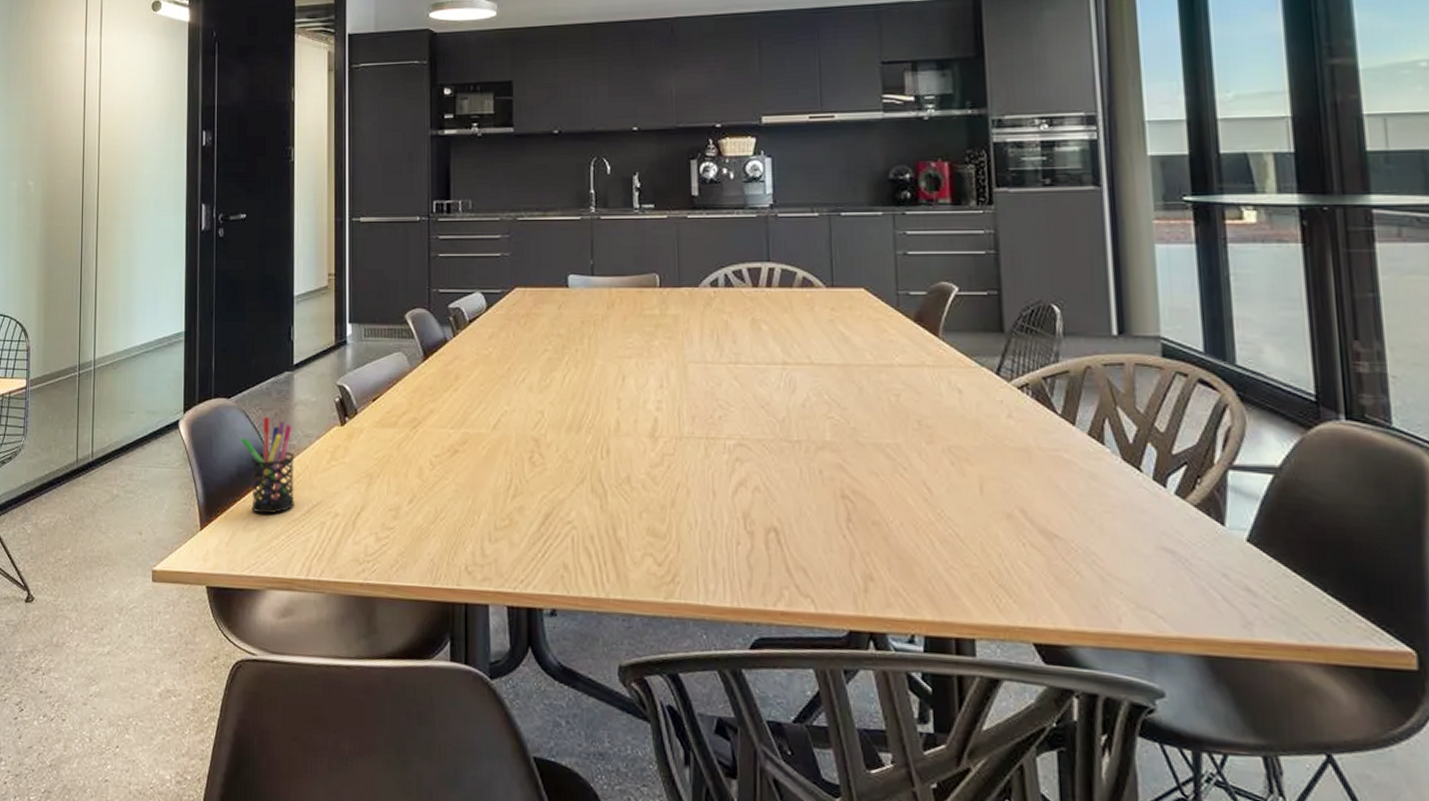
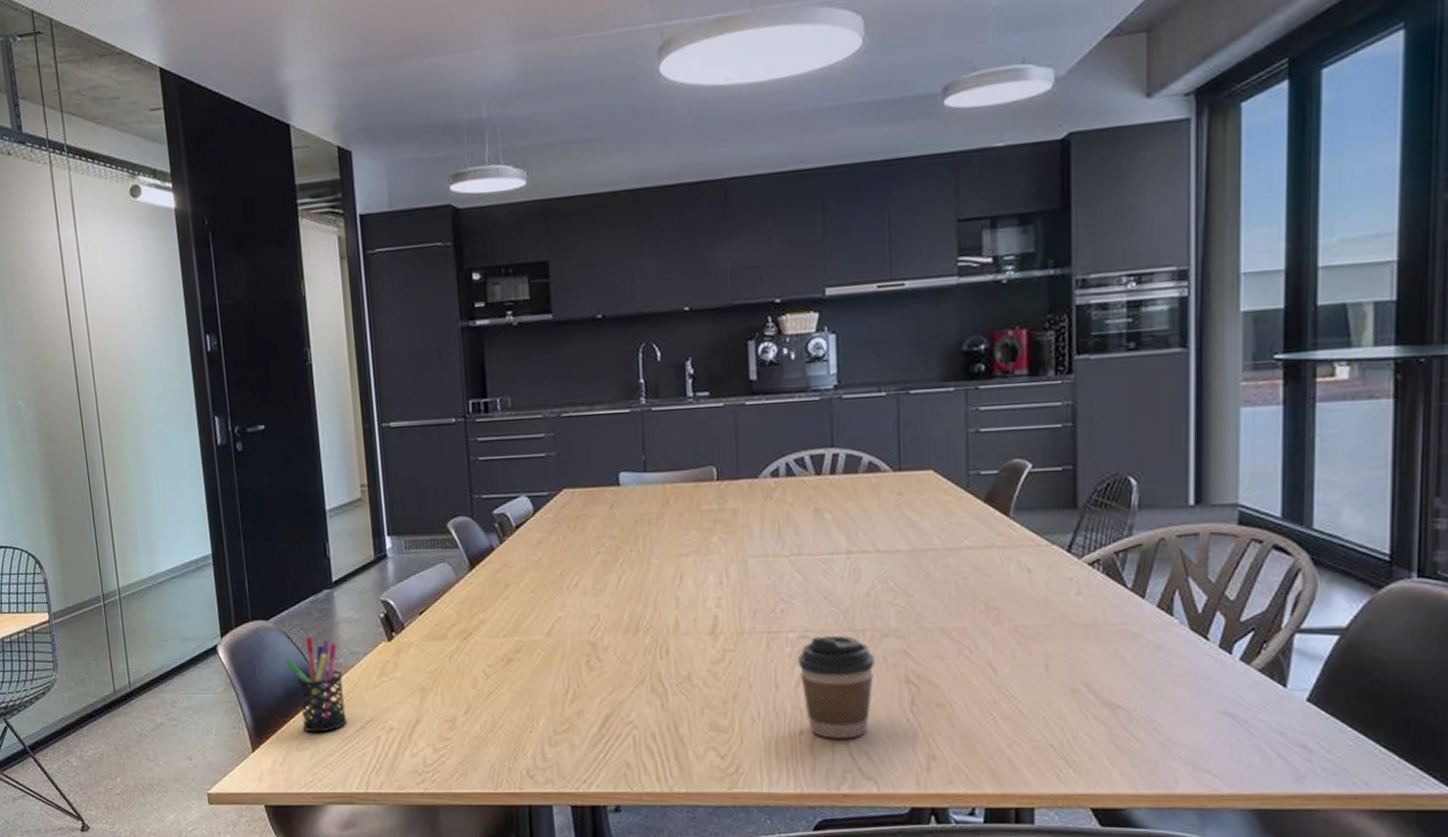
coffee cup: none [735,445,811,553] -> present [798,636,875,739]

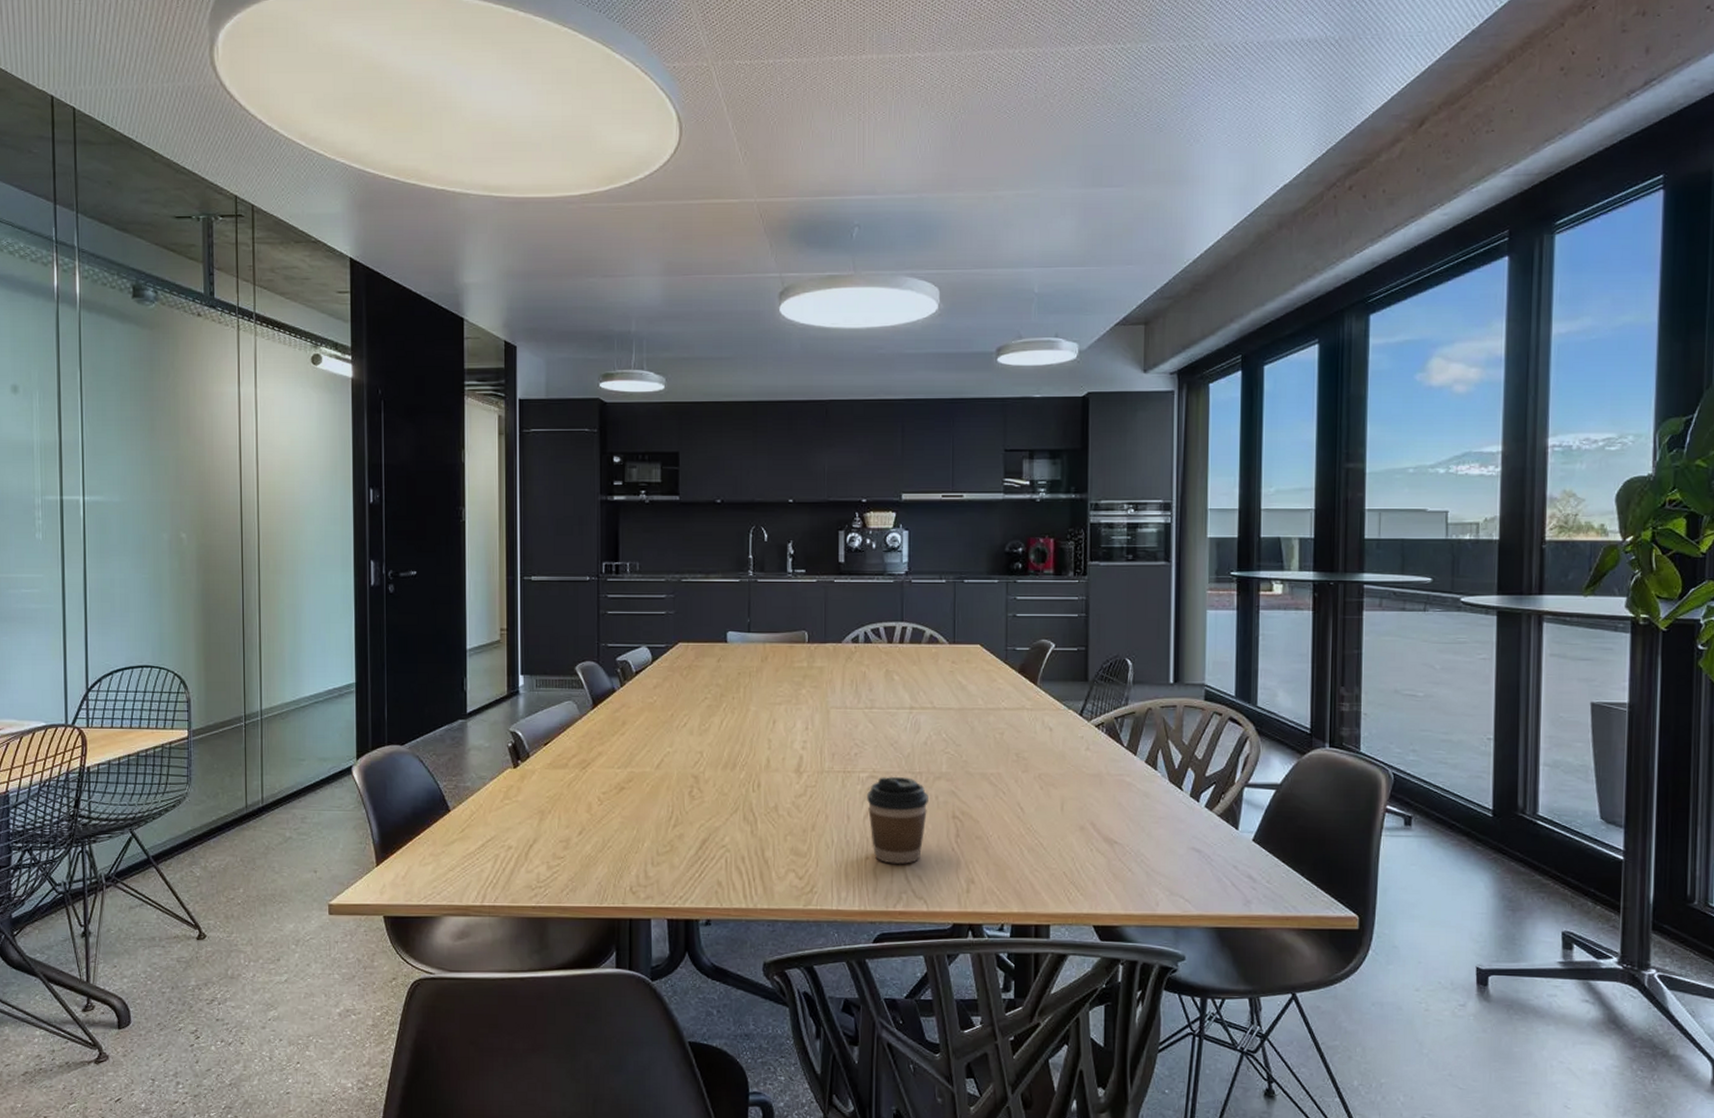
pen holder: present [284,637,347,733] -> none [415,762,469,849]

